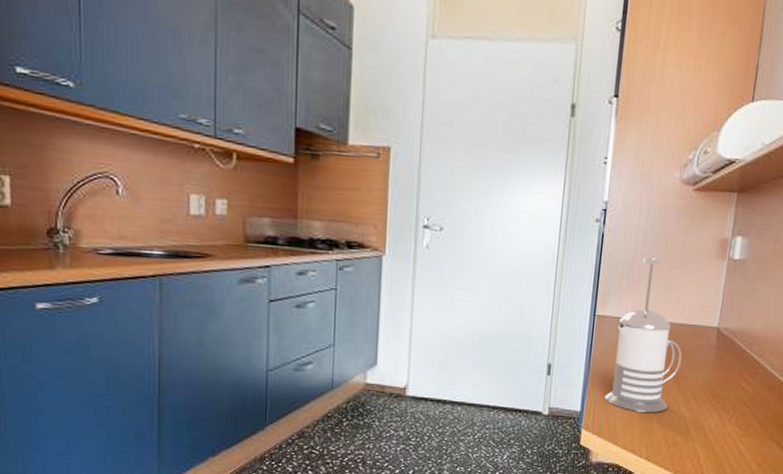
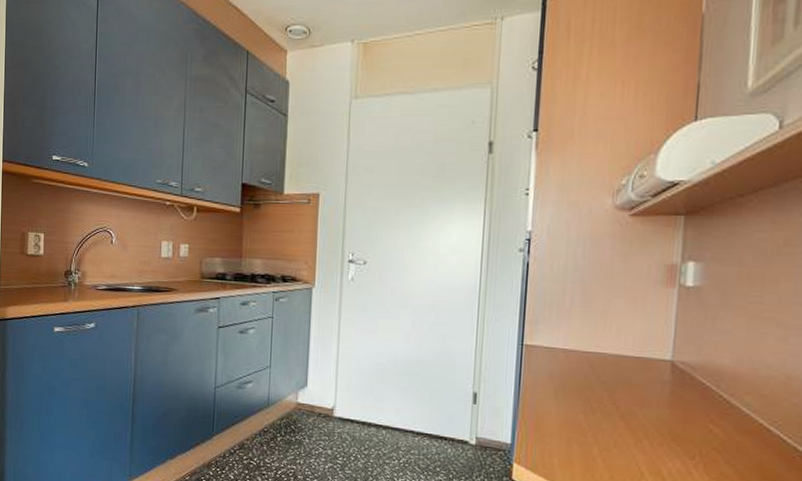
french press: present [604,257,682,413] -> none [537,286,628,451]

